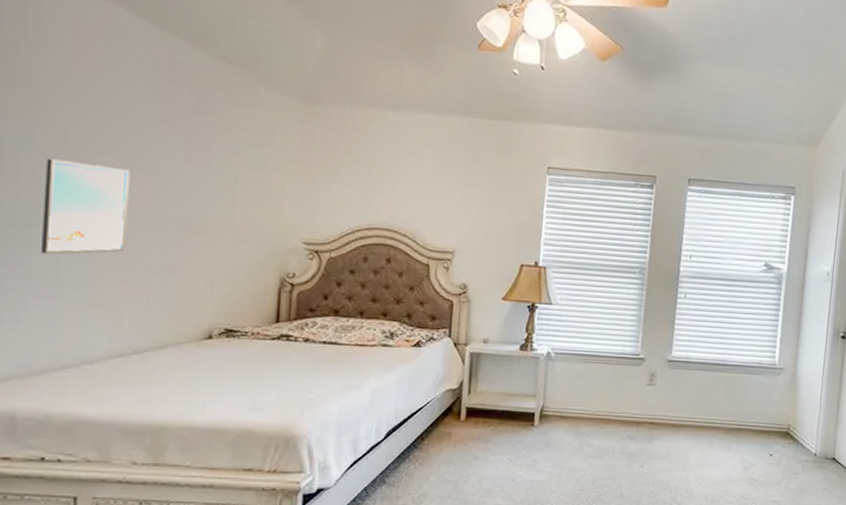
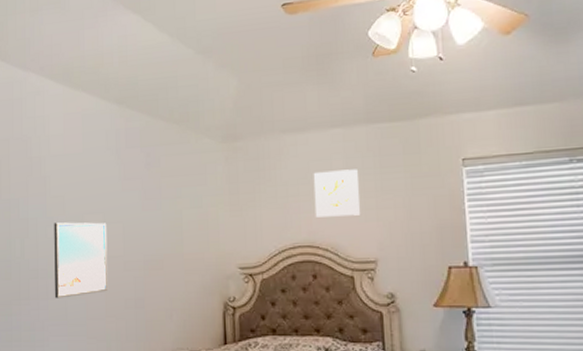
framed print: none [397,154,447,205] -> present [313,169,360,218]

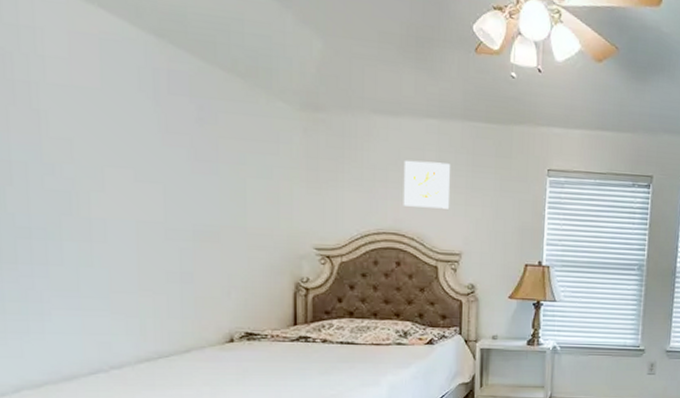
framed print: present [54,222,109,299] -> none [55,172,142,265]

